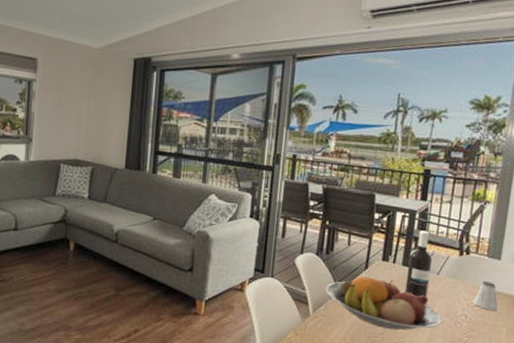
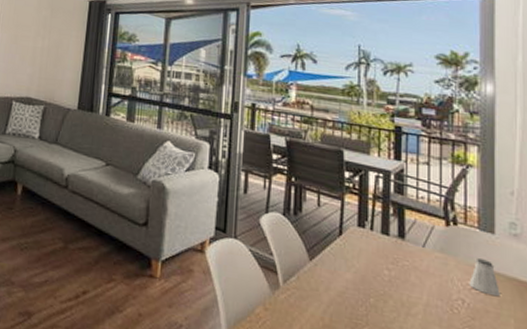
fruit bowl: present [326,276,443,330] -> none [296,244,436,314]
wine bottle: present [404,230,432,297] -> none [387,194,414,273]

